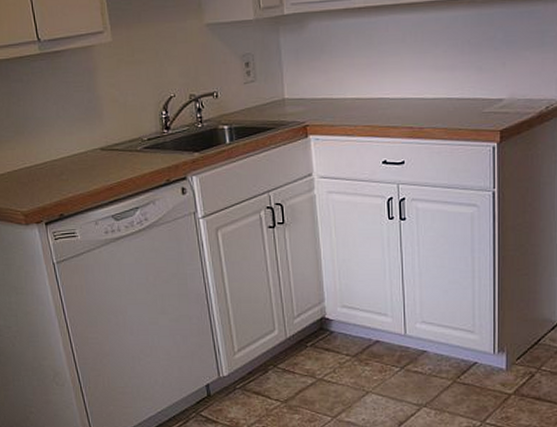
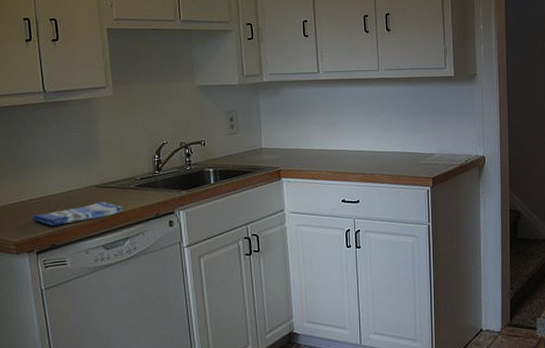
dish towel: none [37,167,130,195] -> present [31,202,122,227]

